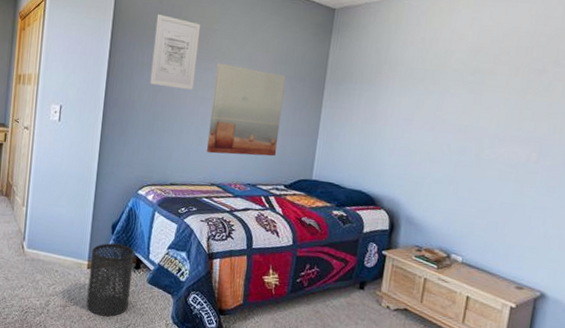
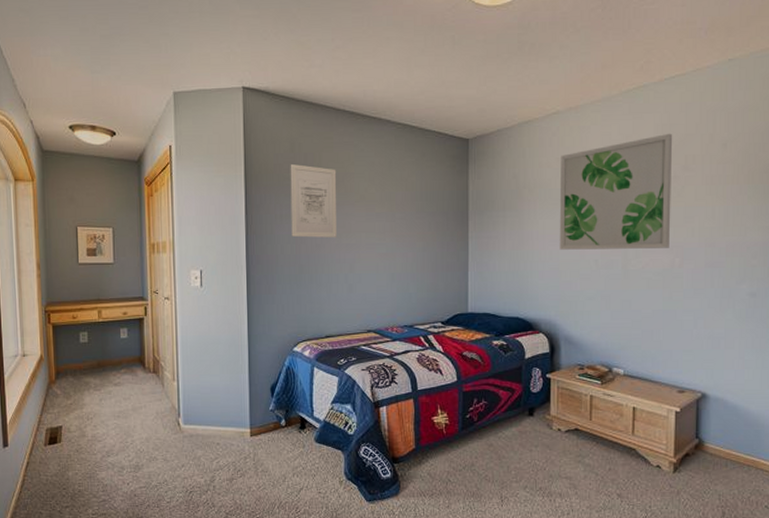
trash can: present [86,243,135,317] -> none [252,406,299,483]
wall art: present [207,63,286,157] -> none [357,206,429,300]
wall art: none [412,25,547,142] -> present [559,133,673,250]

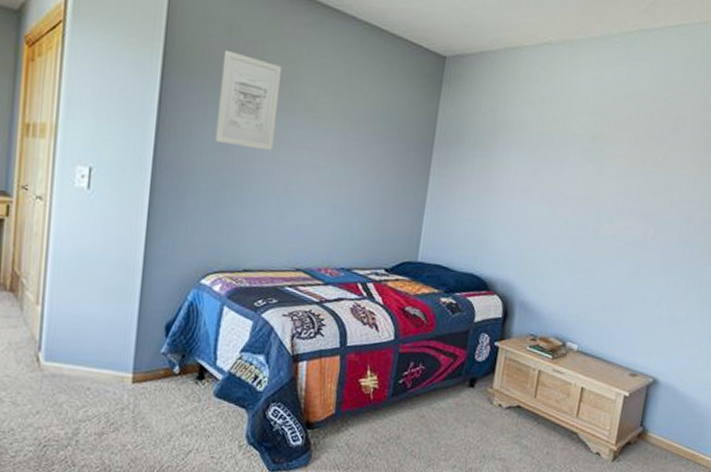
wall art: present [559,133,673,250] -> none [529,88,668,217]

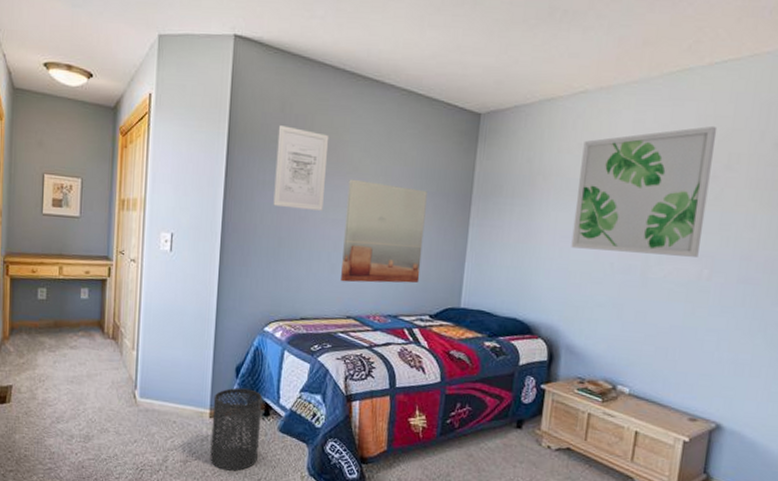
trash can: none [131,348,197,443] -> present [210,388,263,471]
wall art: none [290,117,388,235] -> present [341,179,427,284]
wall art: none [529,88,668,217] -> present [571,125,717,257]

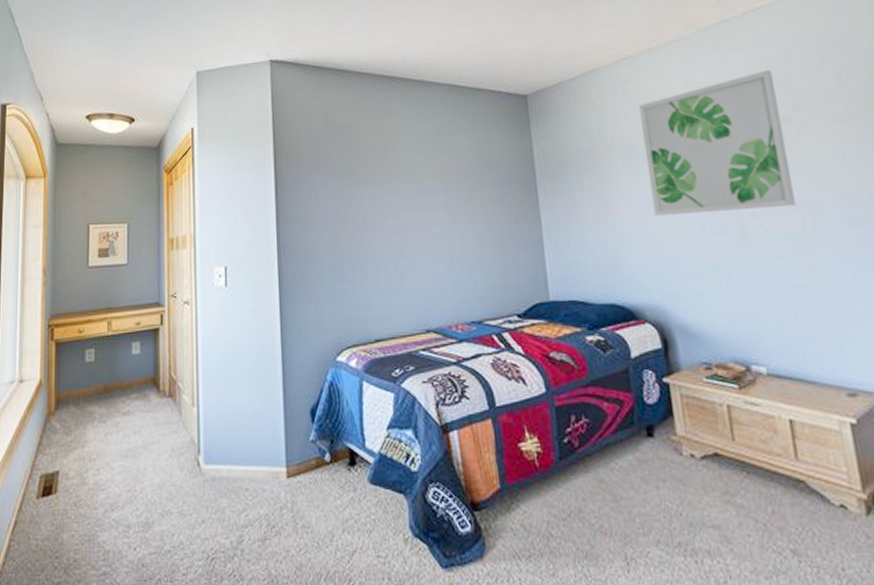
trash can: present [210,388,263,471] -> none [289,434,350,544]
wall art: present [273,126,330,211] -> none [324,138,382,221]
wall art: present [341,179,427,284] -> none [404,179,499,292]

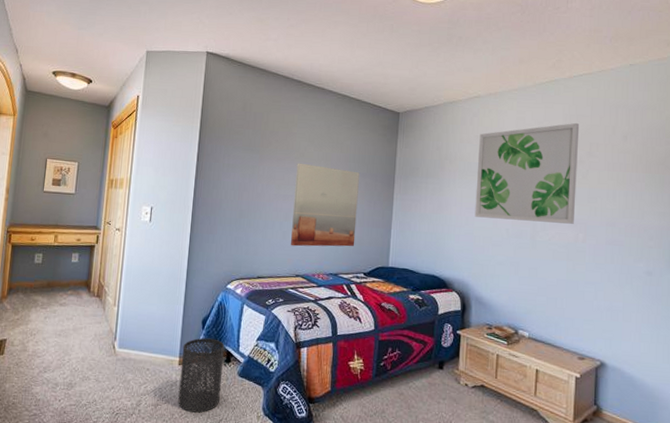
trash can: none [289,434,350,544] -> present [178,338,225,413]
wall art: none [404,179,499,292] -> present [291,163,360,247]

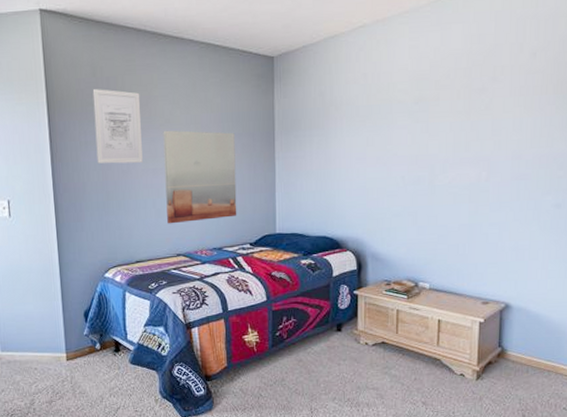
trash can: present [178,338,225,413] -> none [68,330,115,404]
wall art: none [236,121,281,188] -> present [92,89,143,164]
wall art: present [474,122,580,224] -> none [366,43,482,168]

